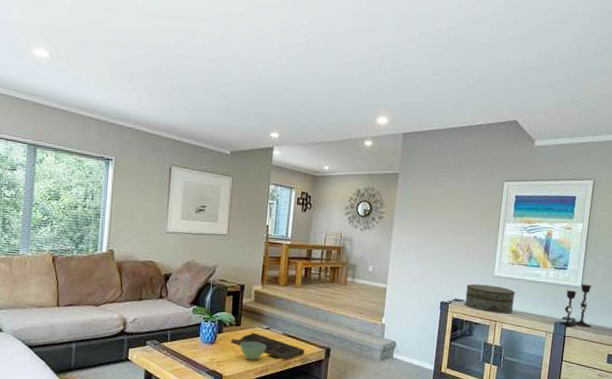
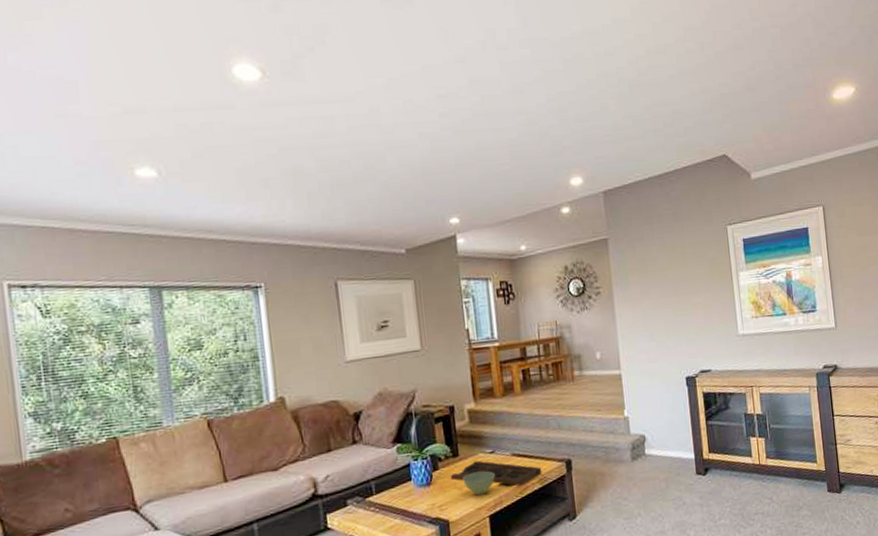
decorative box: present [464,283,516,314] -> none [711,345,769,379]
candlestick: present [559,284,592,328] -> none [821,323,857,376]

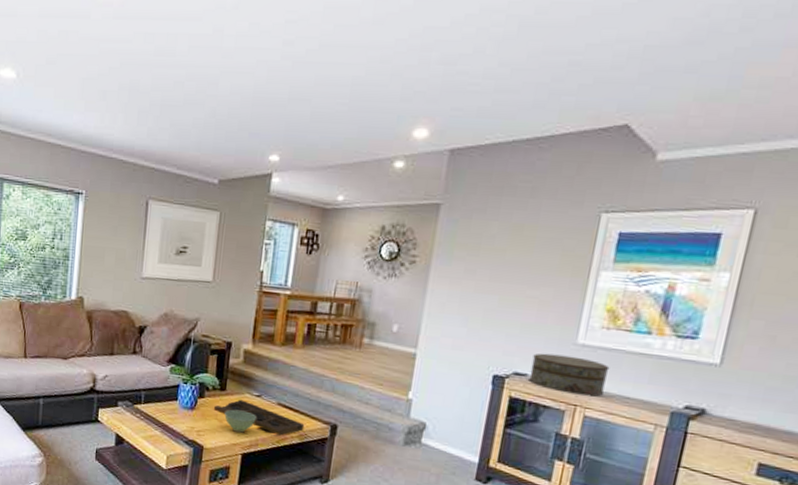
decorative box: none [711,345,769,379] -> present [529,353,610,397]

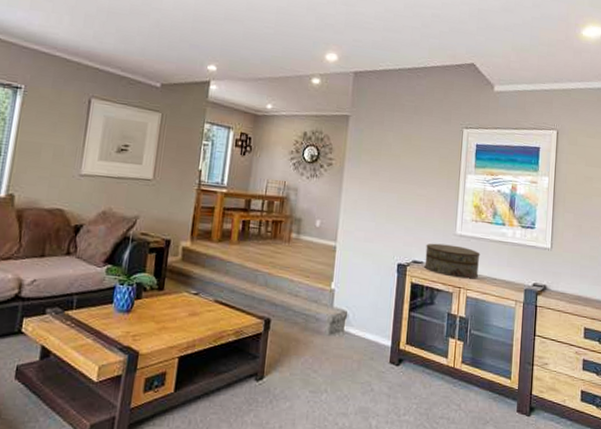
decorative tray: present [213,399,305,436] -> none [150,298,241,334]
bowl: present [224,409,256,433] -> none [162,309,194,334]

